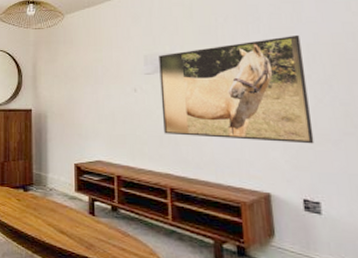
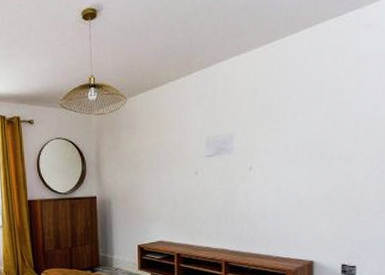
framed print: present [159,34,314,144] -> none [221,109,359,216]

